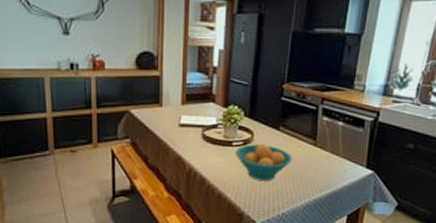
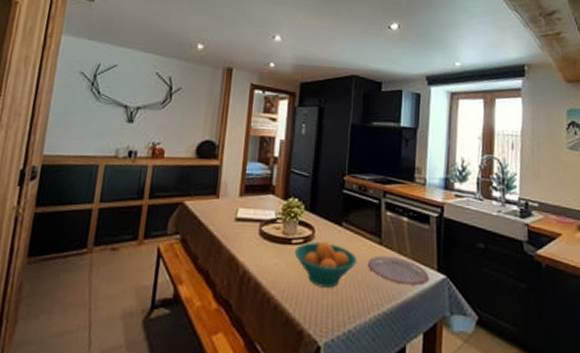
plate: none [302,155,358,179] -> present [367,255,430,285]

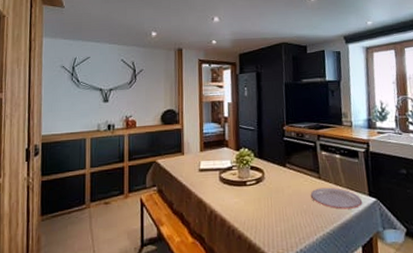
fruit bowl: present [294,241,357,288] -> none [249,180,302,218]

